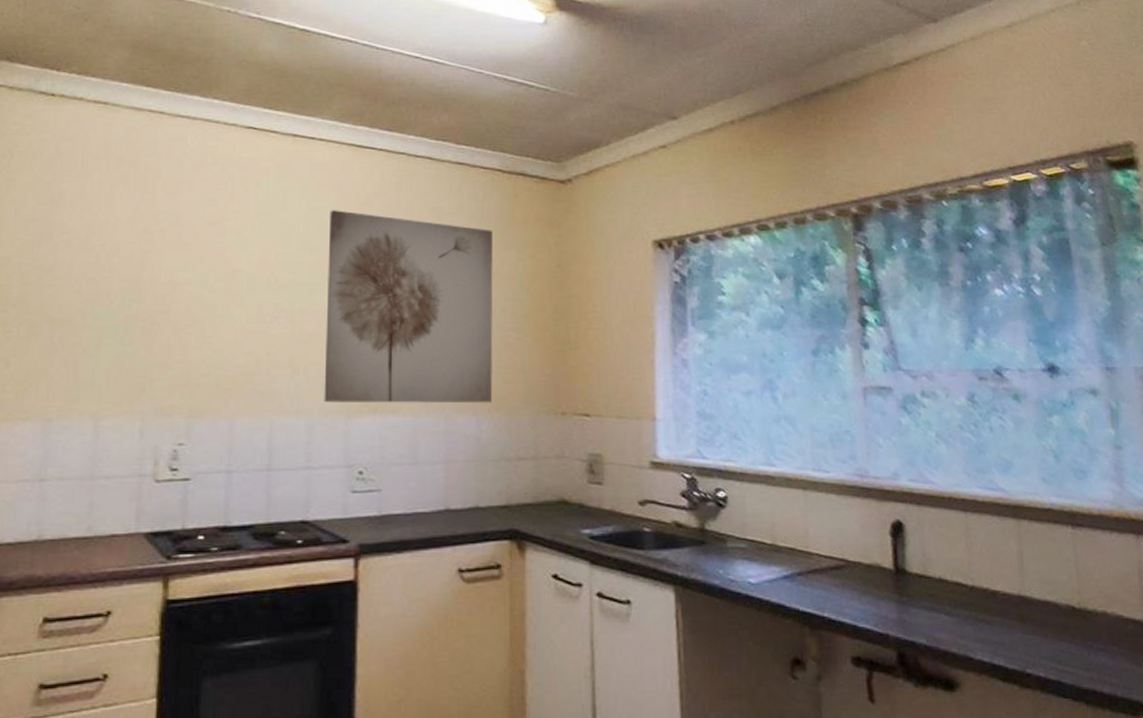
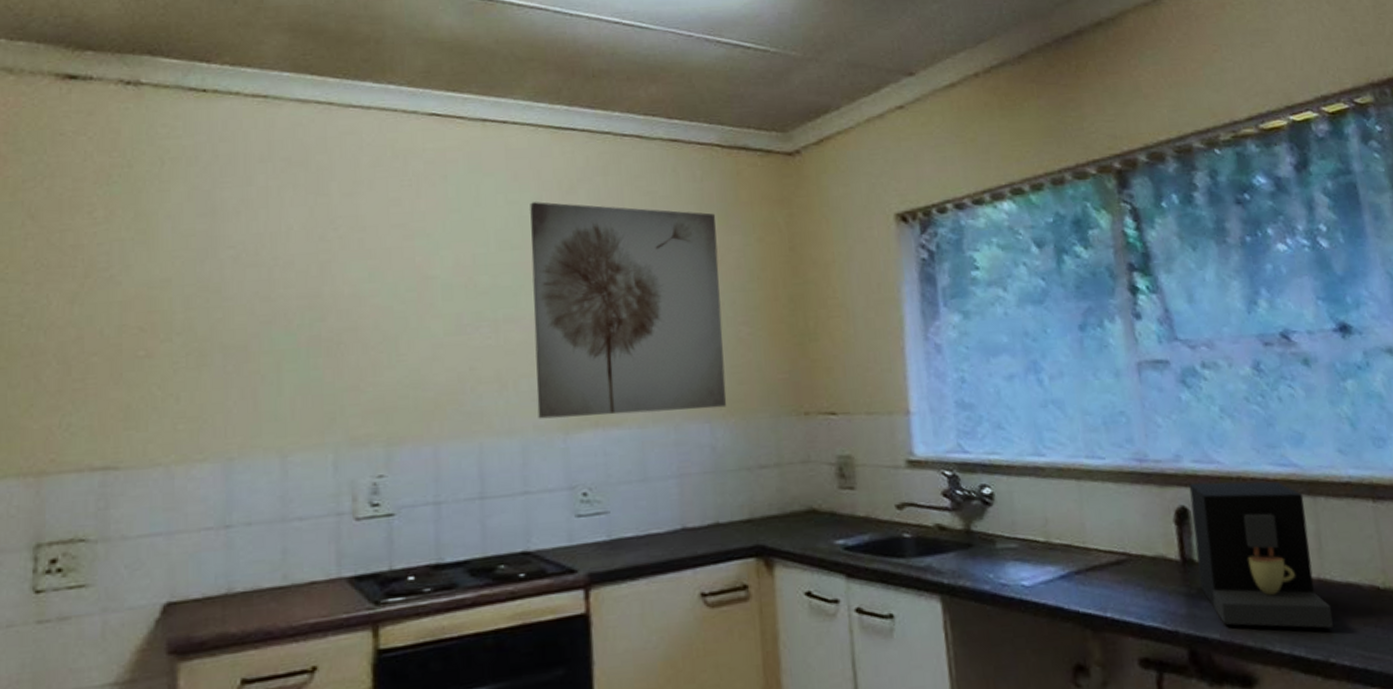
coffee maker: none [904,499,1031,641] -> present [1189,481,1333,628]

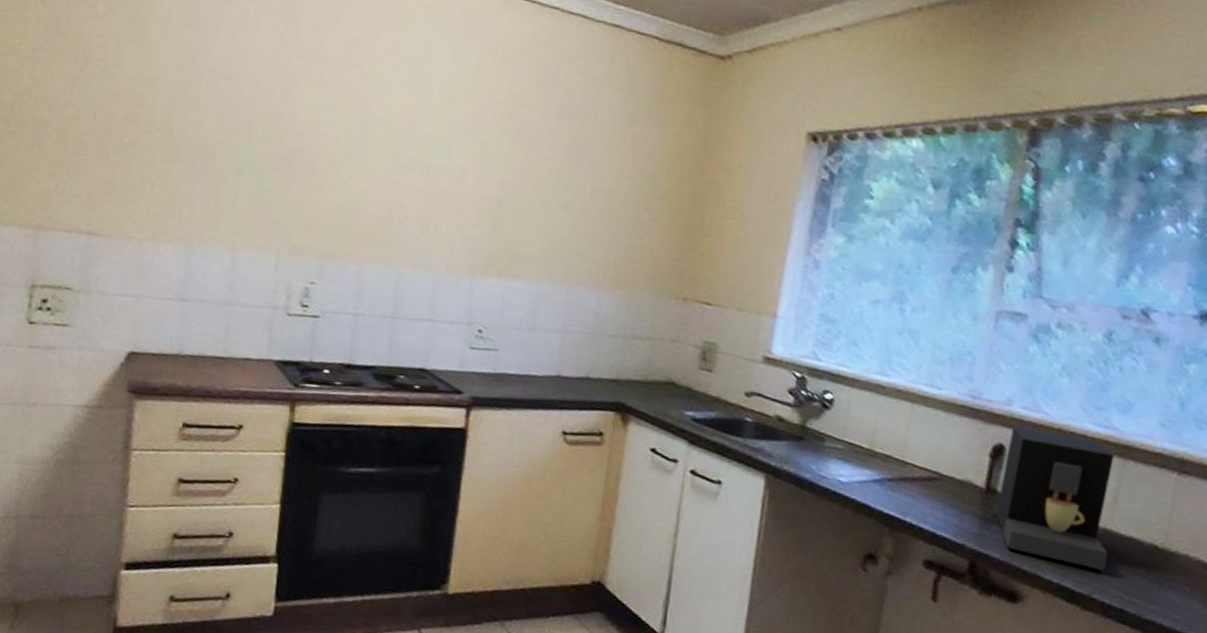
wall art: present [530,202,727,419] -> none [451,63,641,280]

